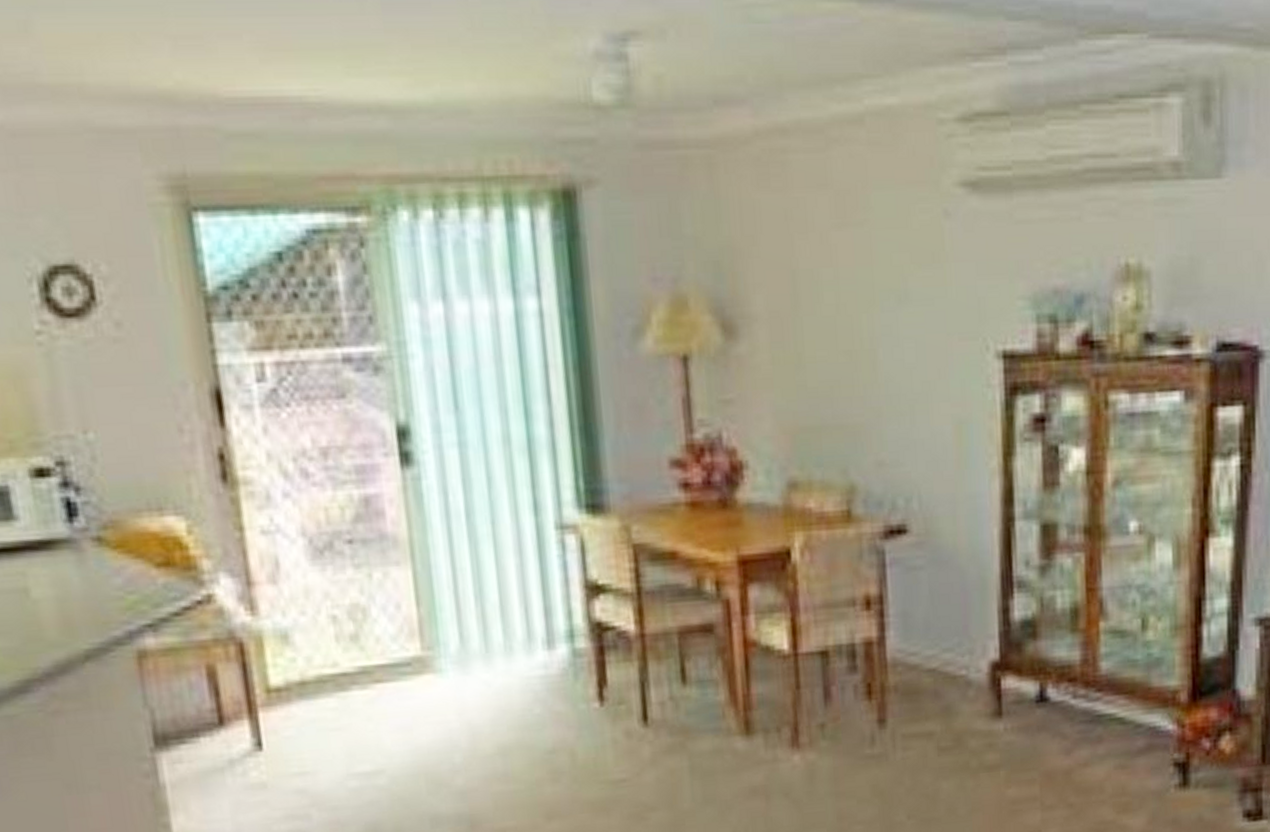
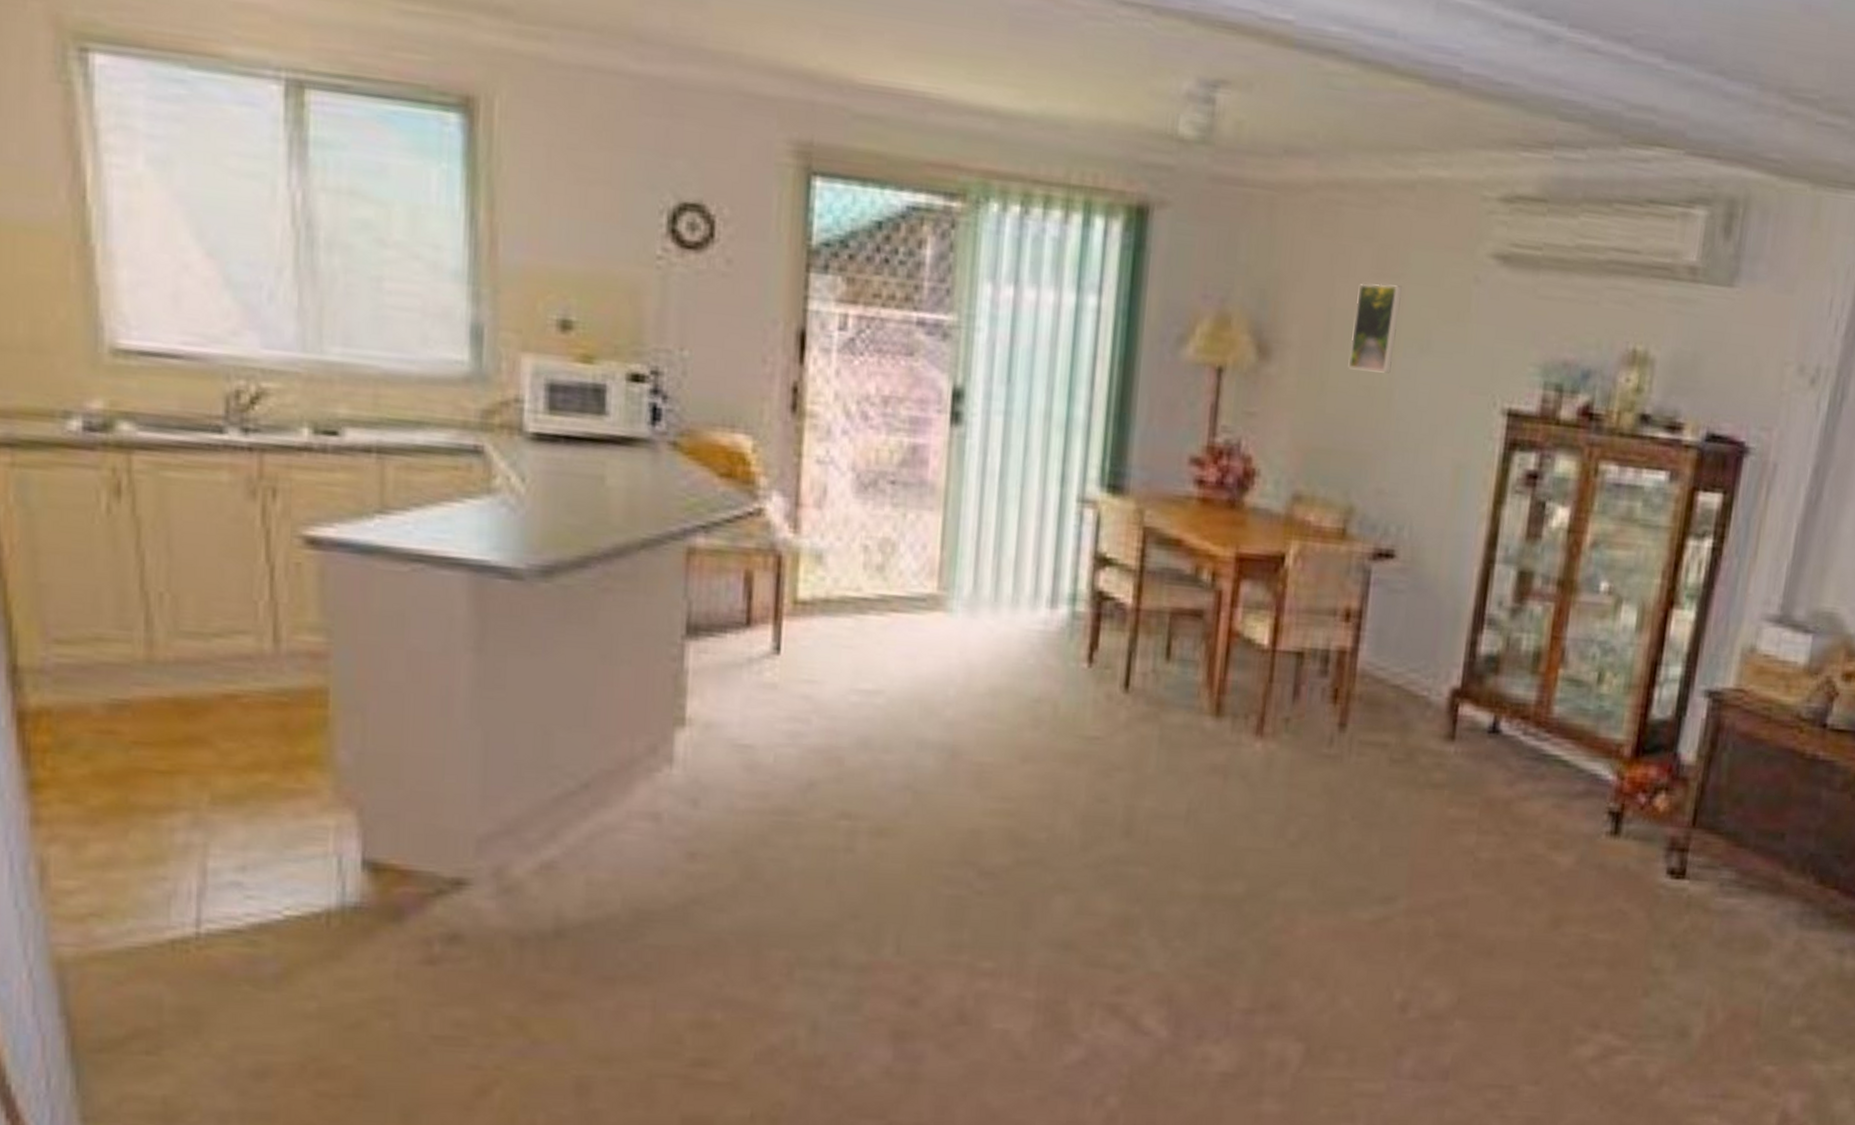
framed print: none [820,233,871,335] -> present [1348,283,1402,373]

